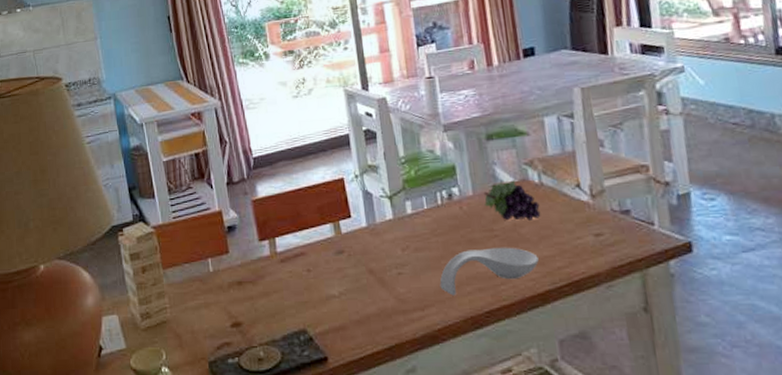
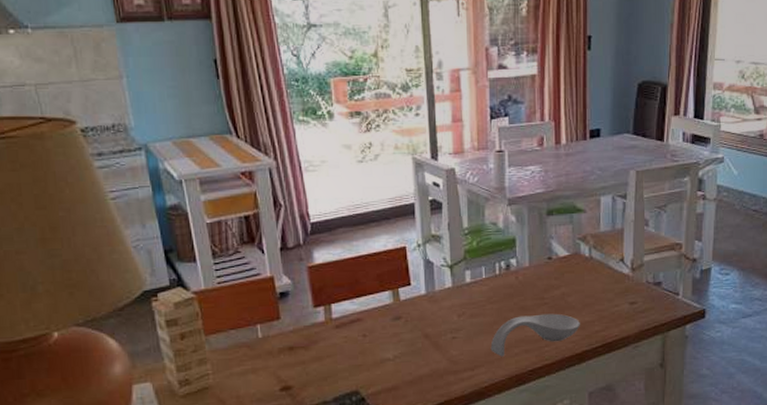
fruit: present [483,179,541,220] -> none [539,252,587,290]

